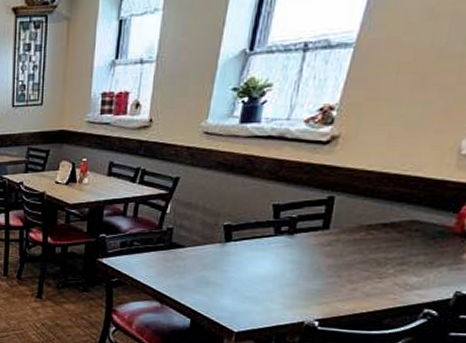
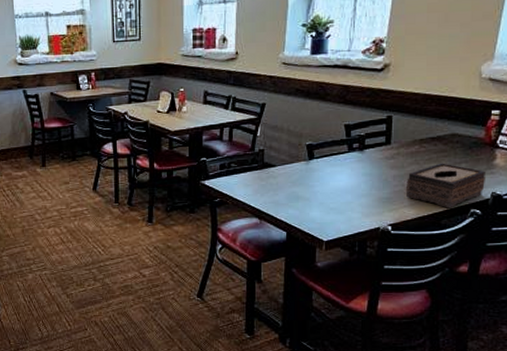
tissue box: none [340,253,450,307] -> present [405,163,485,209]

